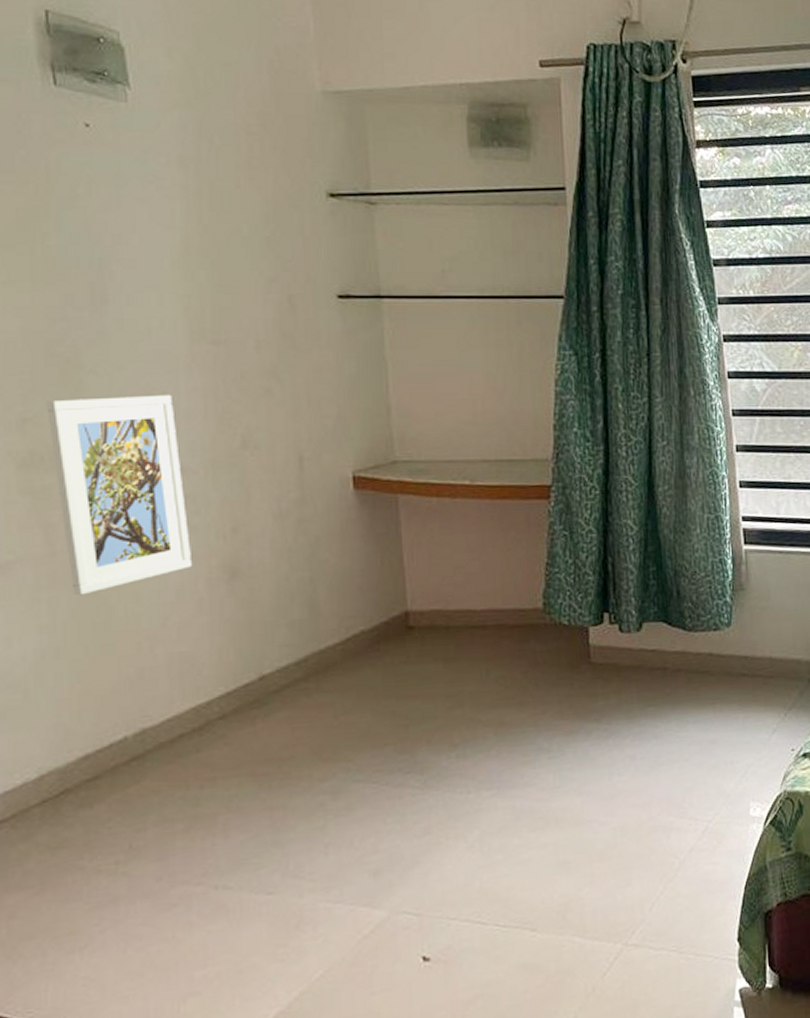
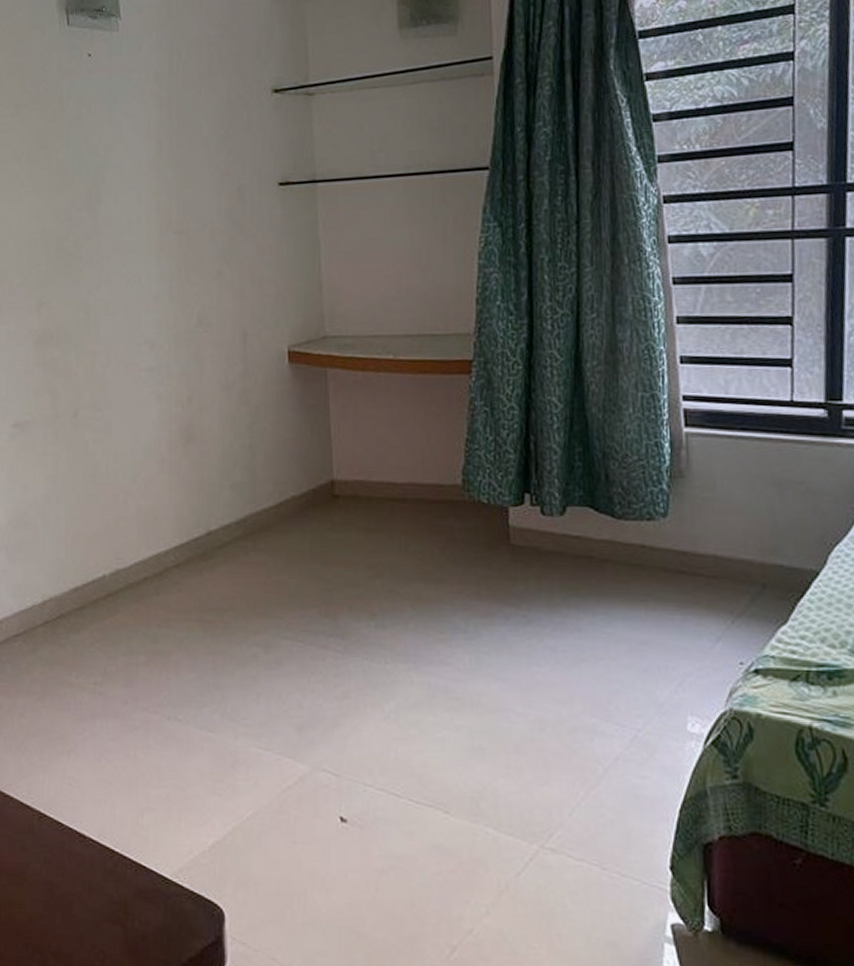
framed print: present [47,394,193,596] -> none [56,279,158,452]

